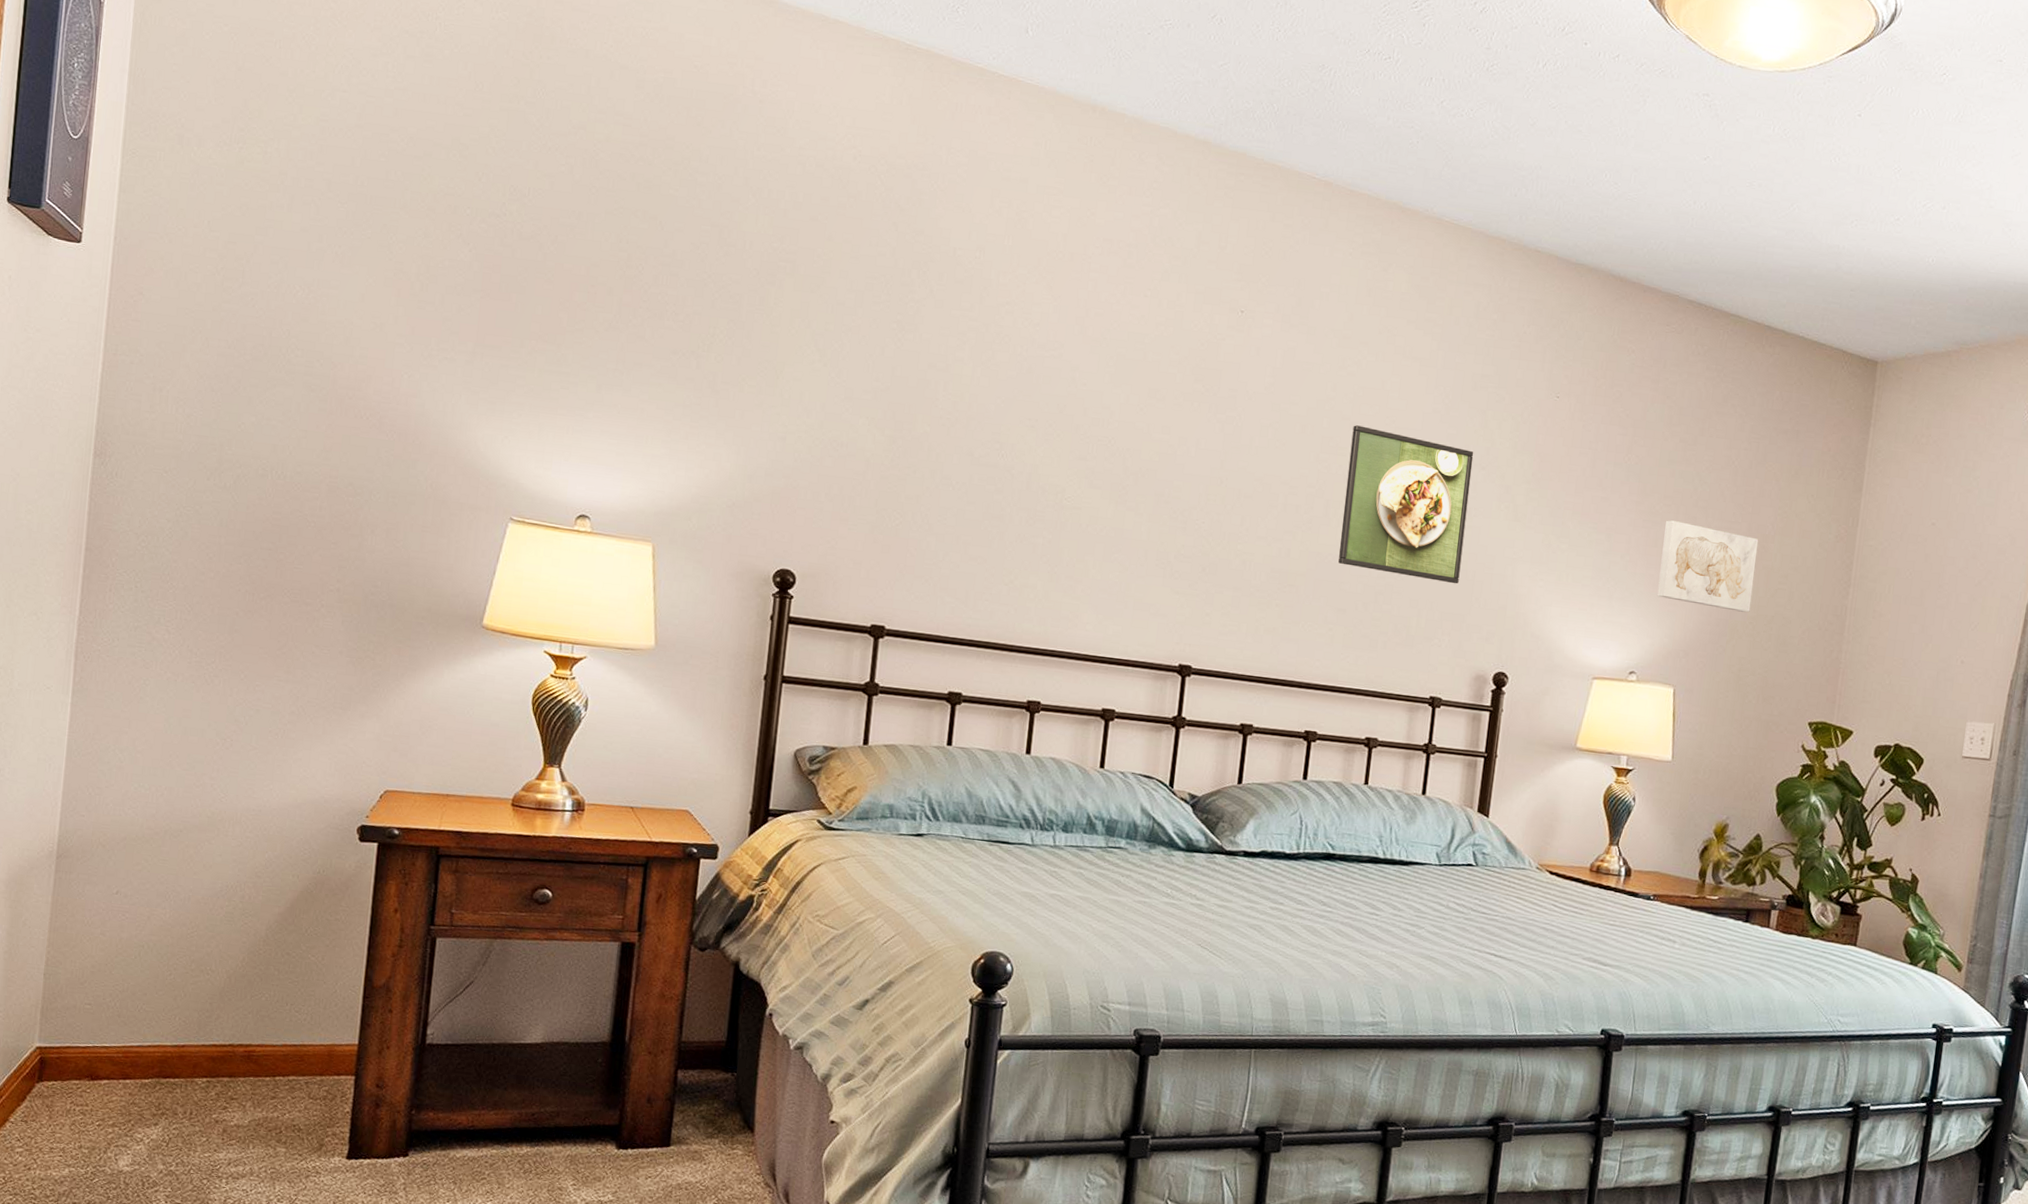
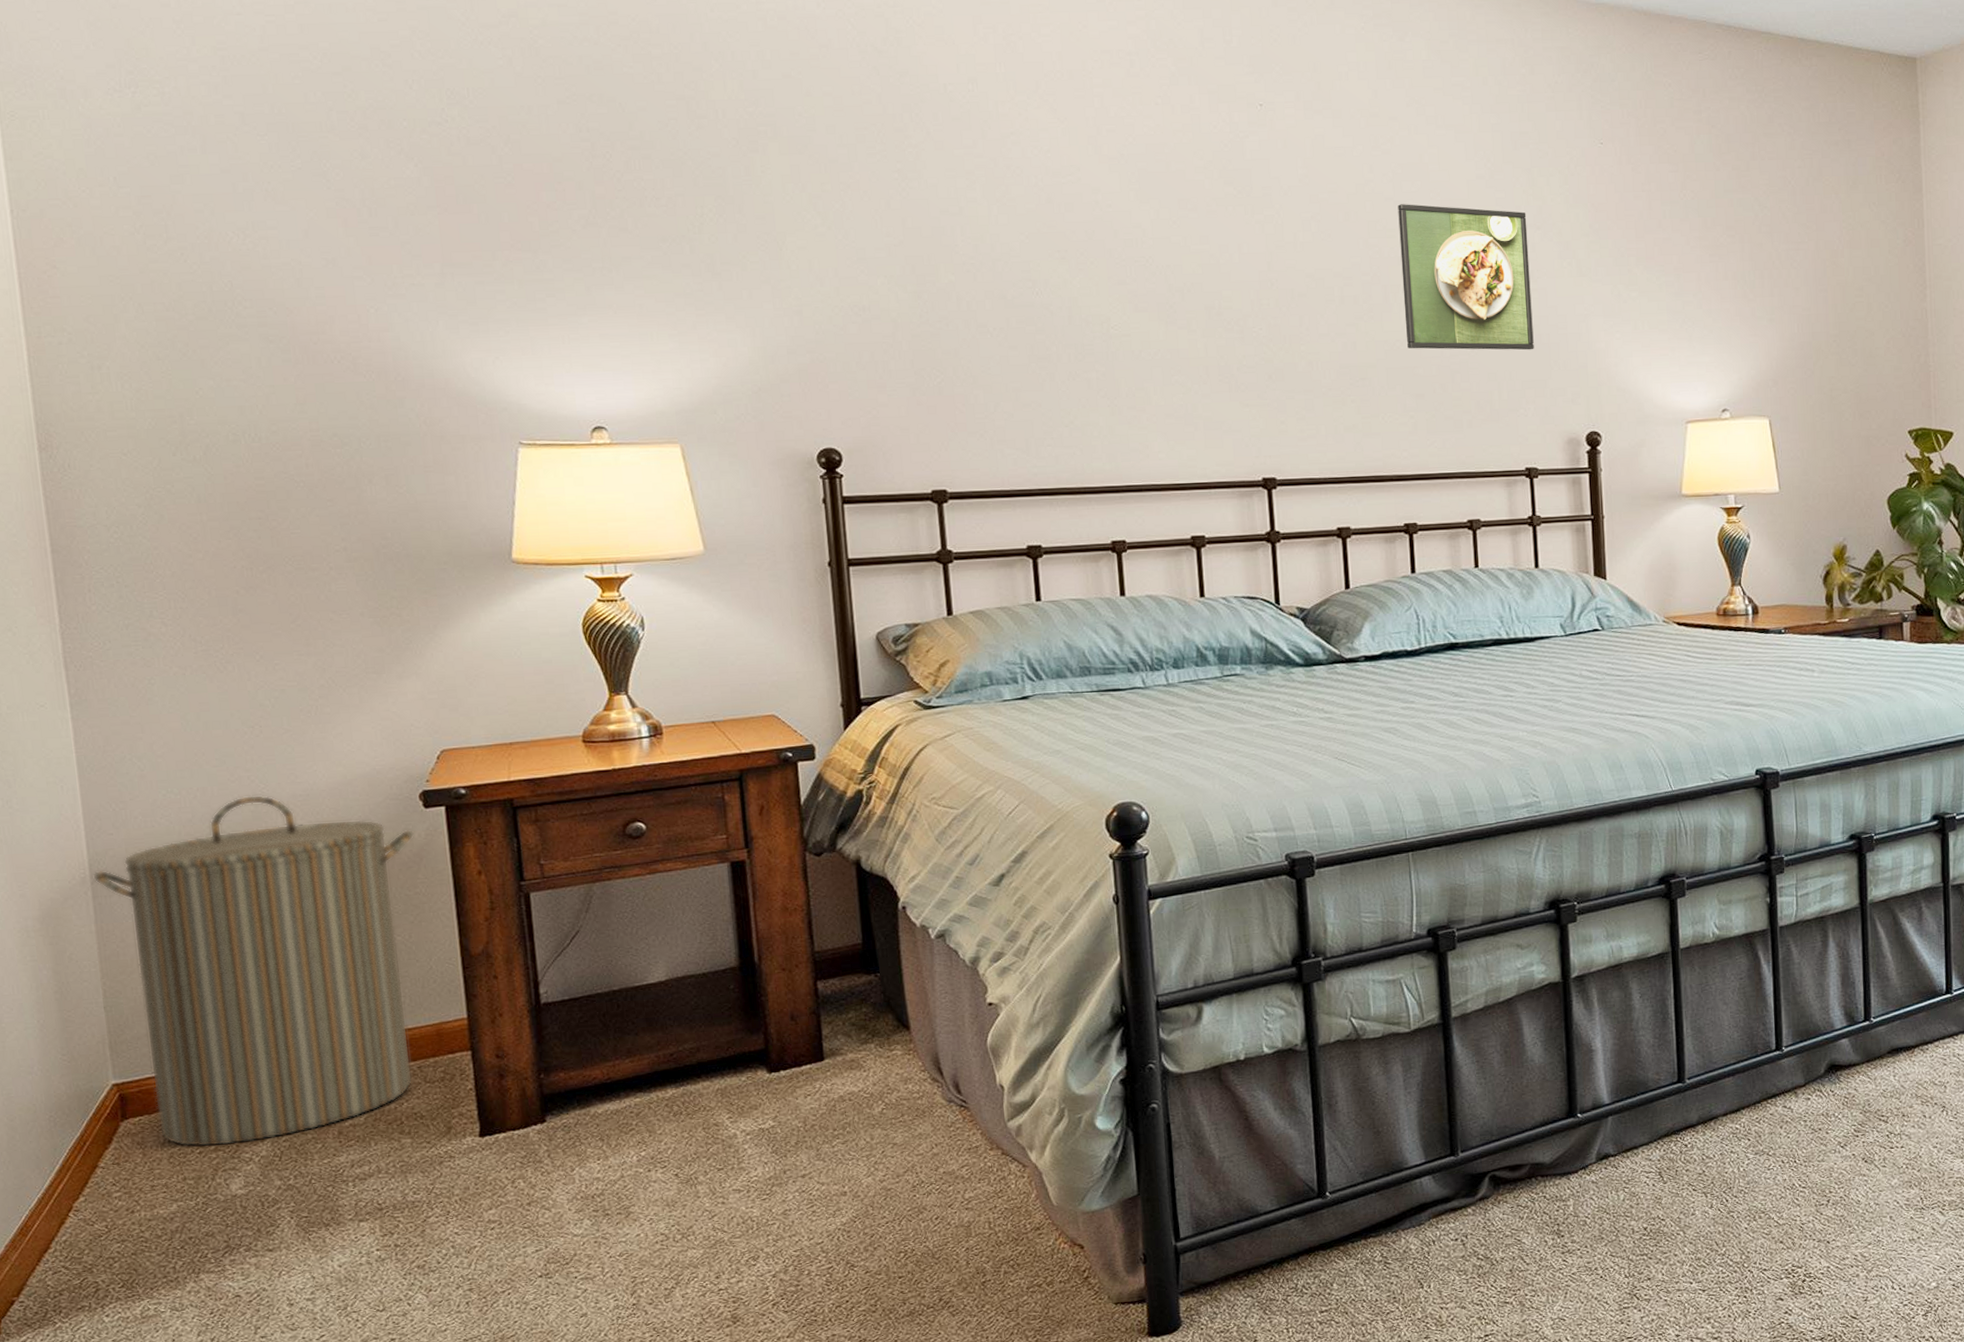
laundry hamper: none [59,801,345,1125] -> present [93,794,414,1147]
wall art: present [1657,520,1759,613] -> none [1733,250,1832,332]

